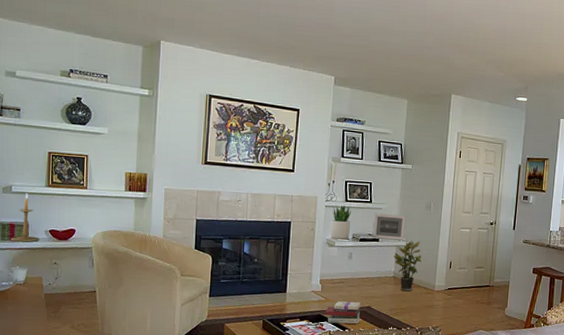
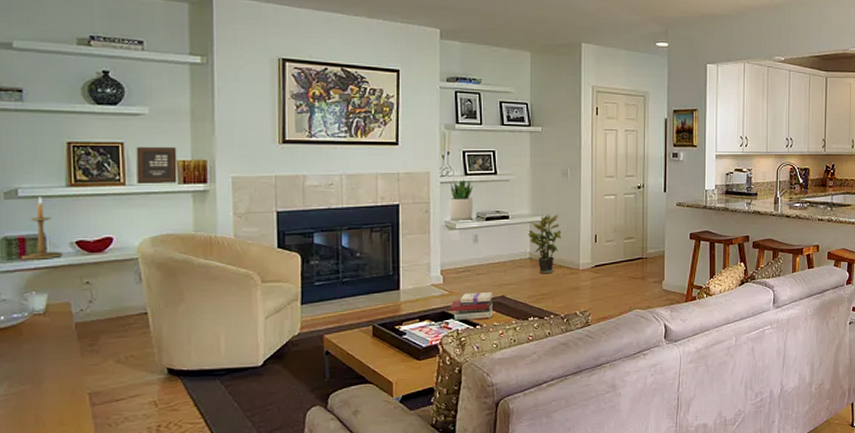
picture frame: none [95,159,126,190] -> present [136,147,178,185]
picture frame: present [372,213,406,241] -> none [500,186,539,216]

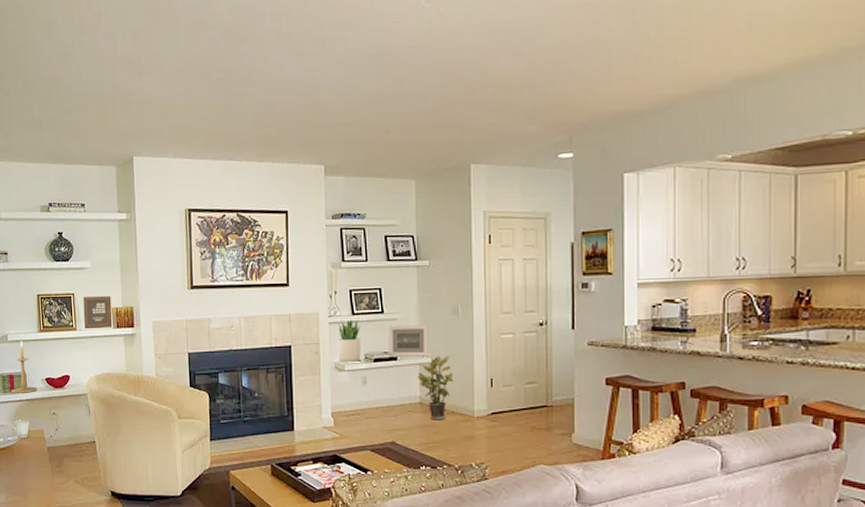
books: present [450,291,494,321] -> none [341,436,385,466]
picture frame: none [500,186,539,216] -> present [388,324,429,357]

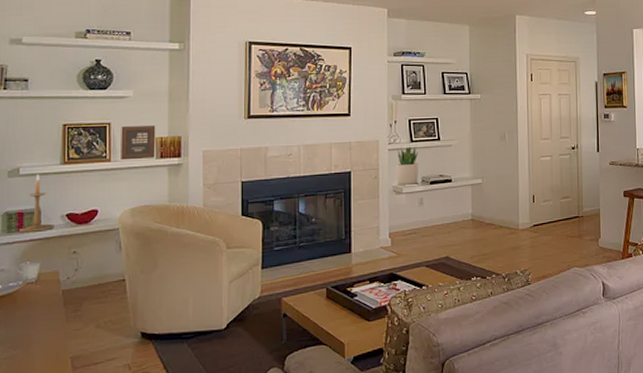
picture frame: present [388,324,429,357] -> none [443,150,480,179]
potted plant: present [416,355,453,420] -> none [469,176,501,235]

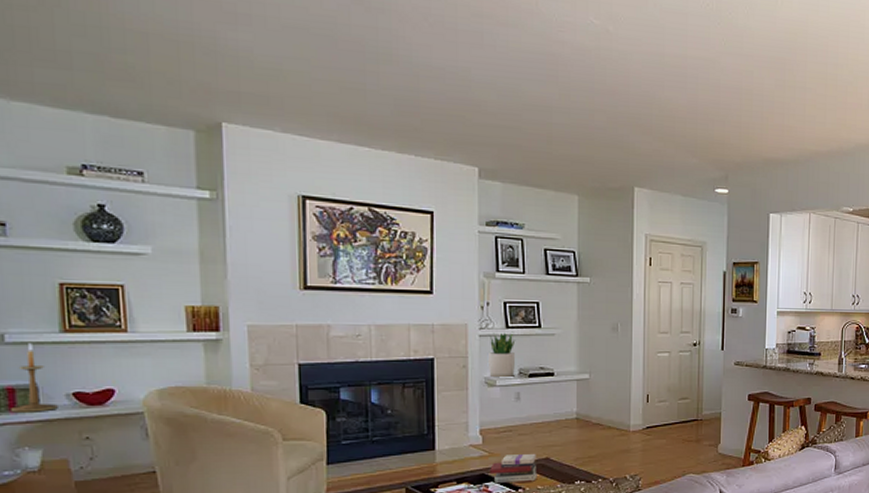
picture frame: present [121,126,156,161] -> none [138,290,186,332]
books: none [398,252,439,282] -> present [490,453,538,484]

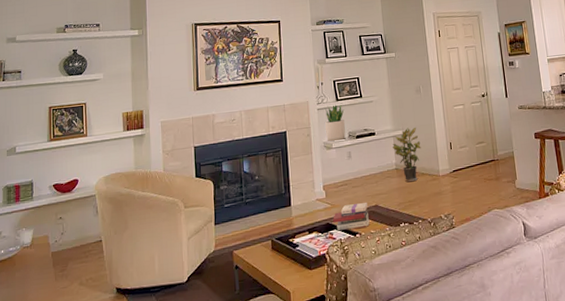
candlestick: present [9,343,58,412] -> none [16,151,44,203]
potted plant: none [574,371,611,435] -> present [392,127,421,183]

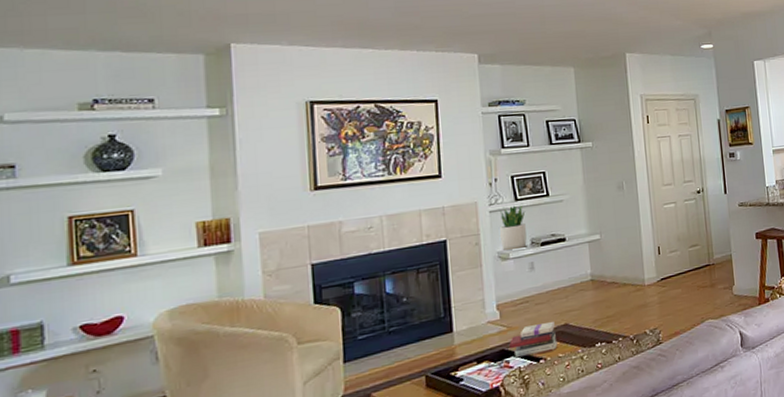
potted plant: present [392,127,421,183] -> none [586,231,623,295]

